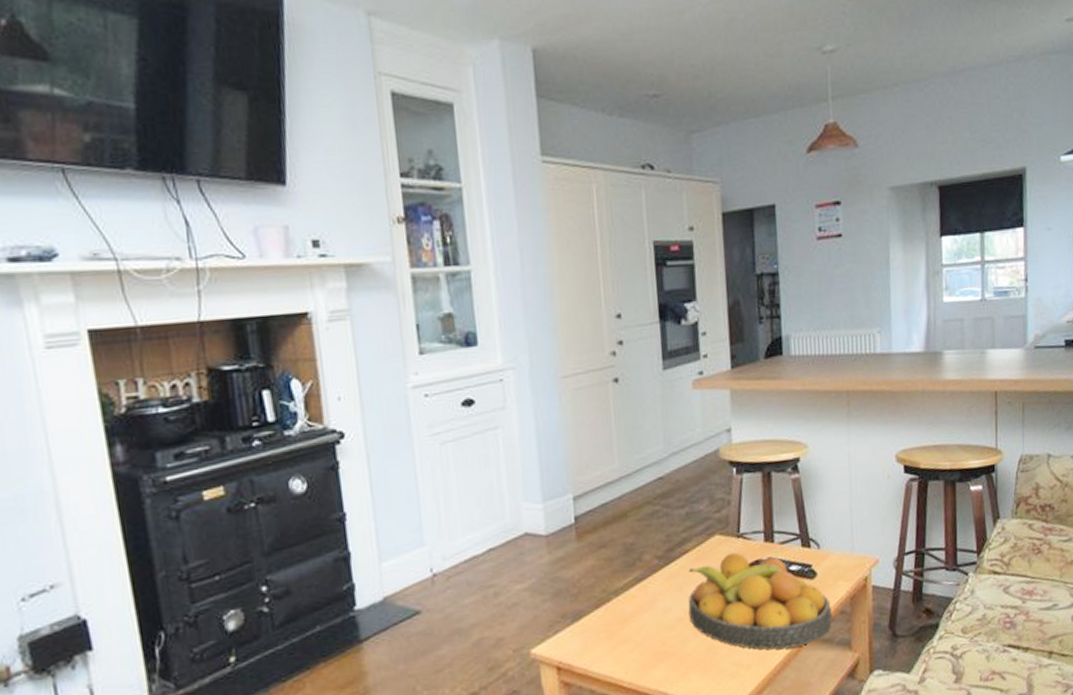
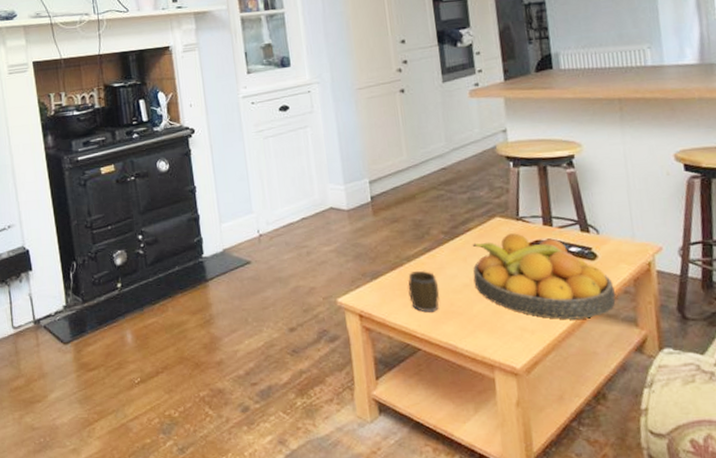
mug: none [615,604,651,657] -> present [408,270,440,313]

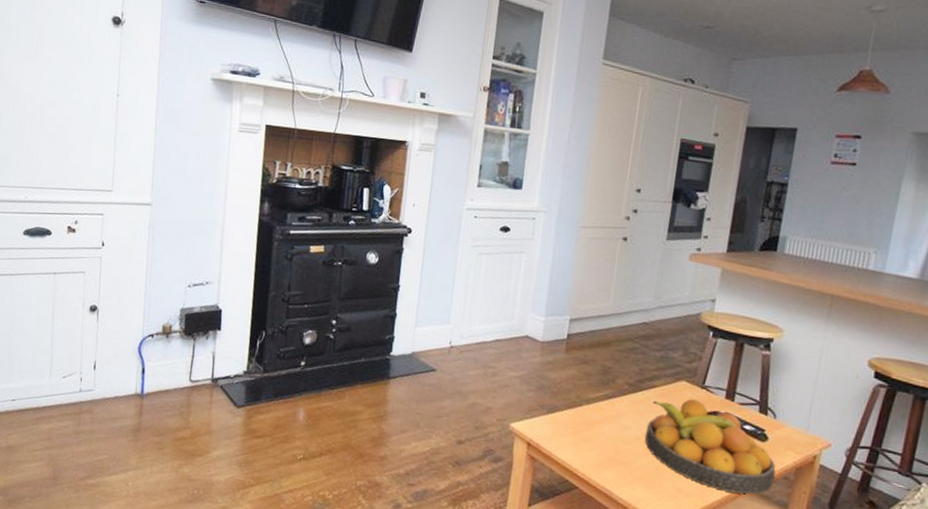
mug: present [408,270,440,313] -> none [579,413,611,456]

